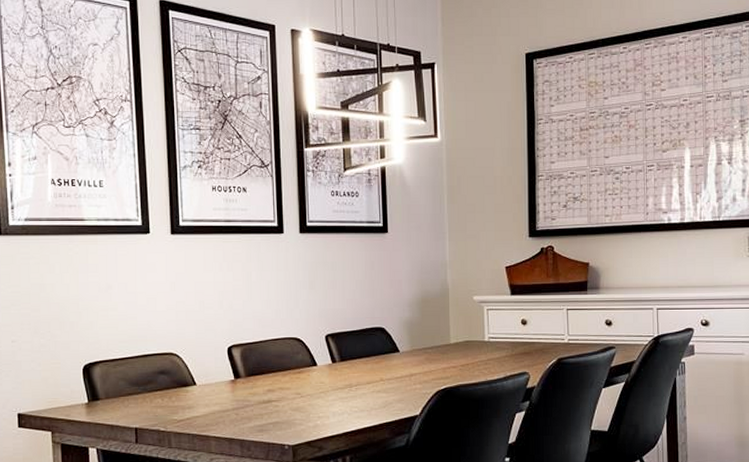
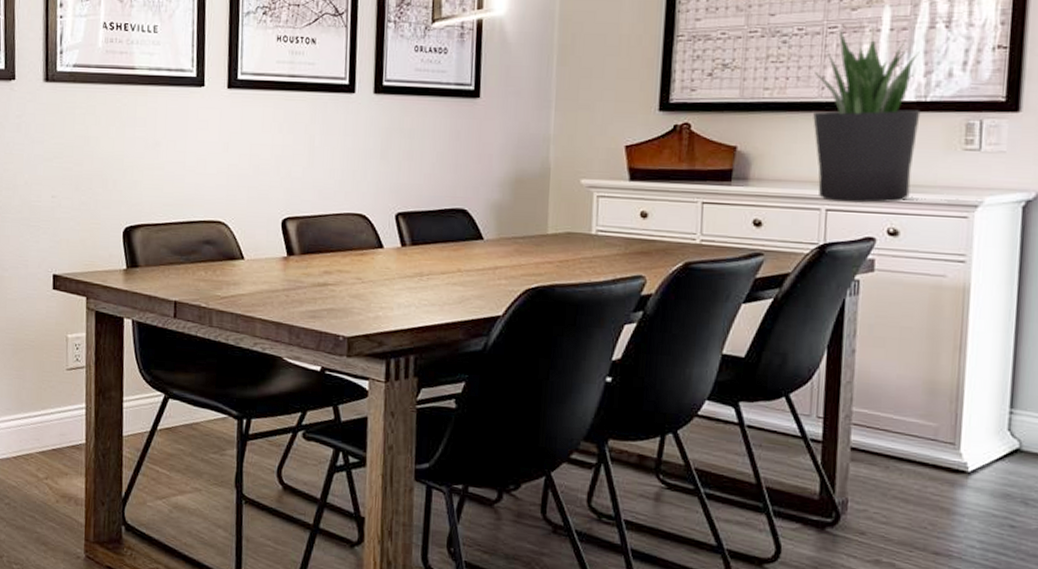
planter: none [641,167,717,303] -> present [813,29,921,204]

